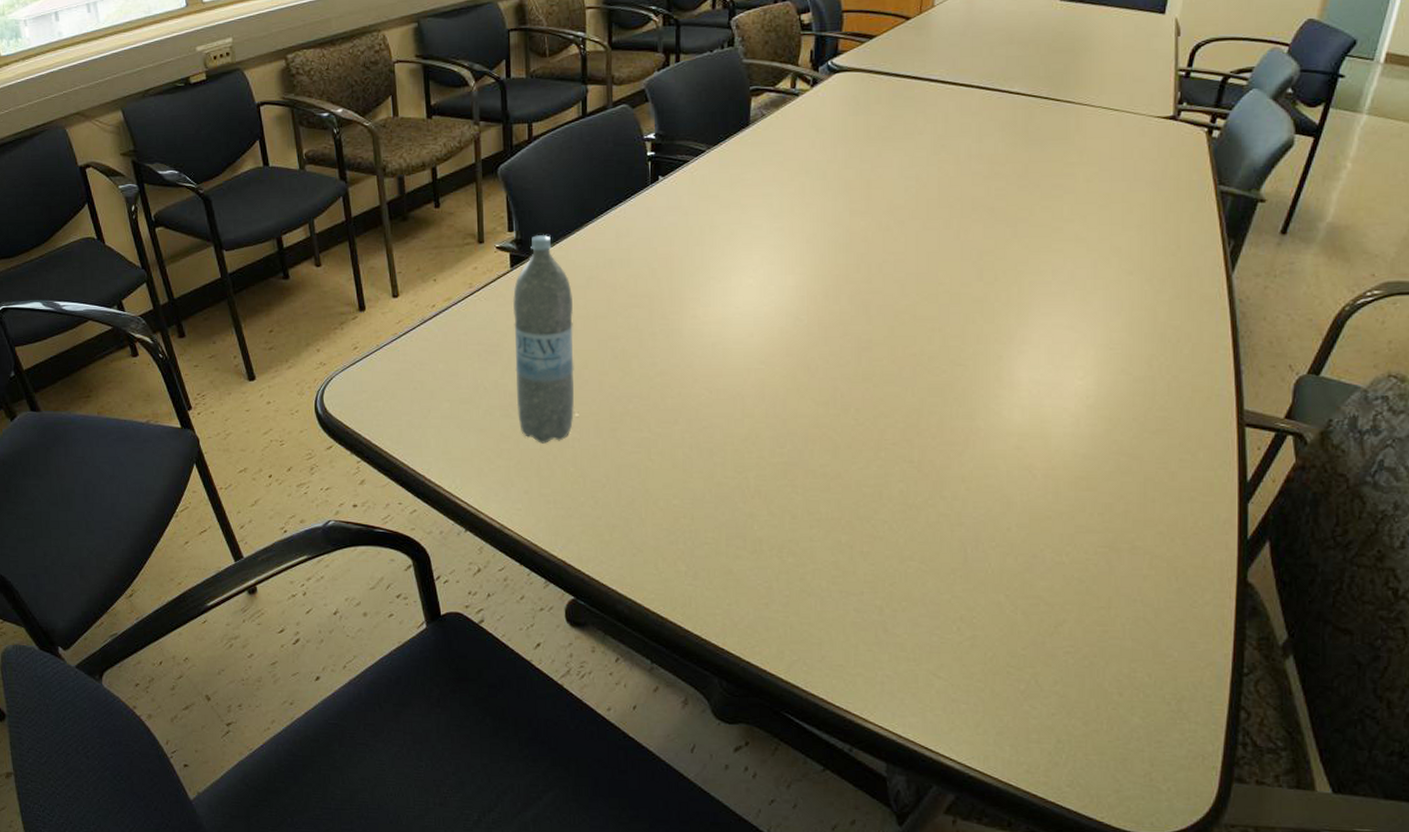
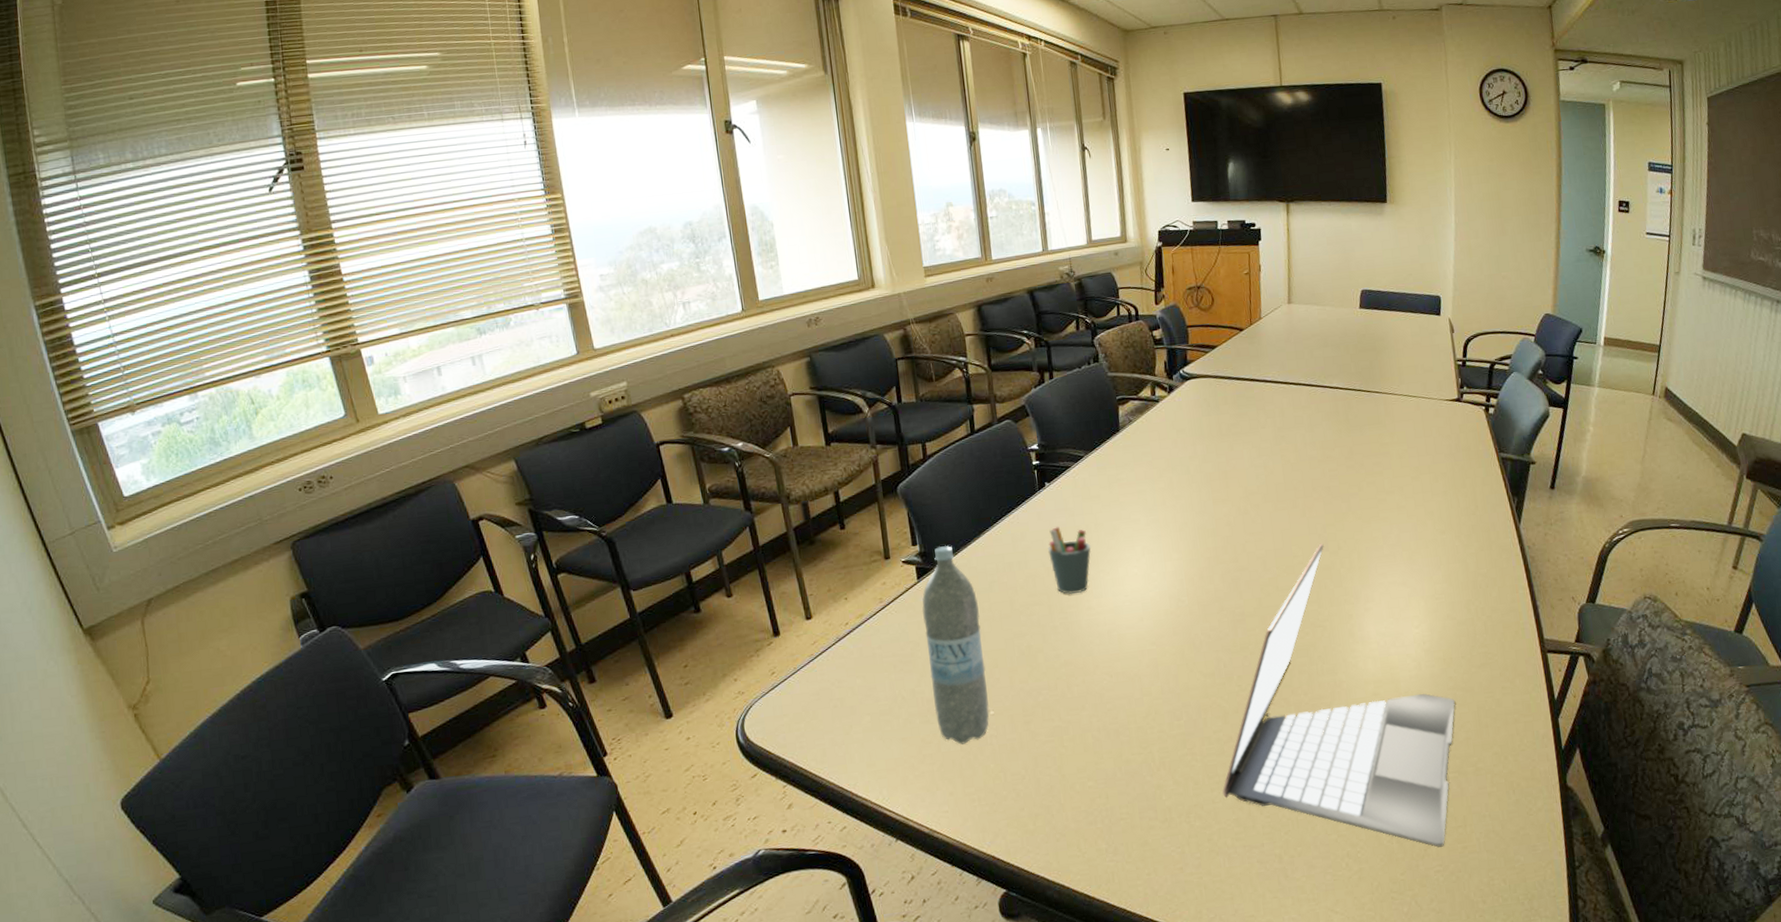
pen holder: none [655,225,703,300] -> present [1048,526,1091,595]
laptop: none [822,271,1118,627] -> present [1222,543,1456,848]

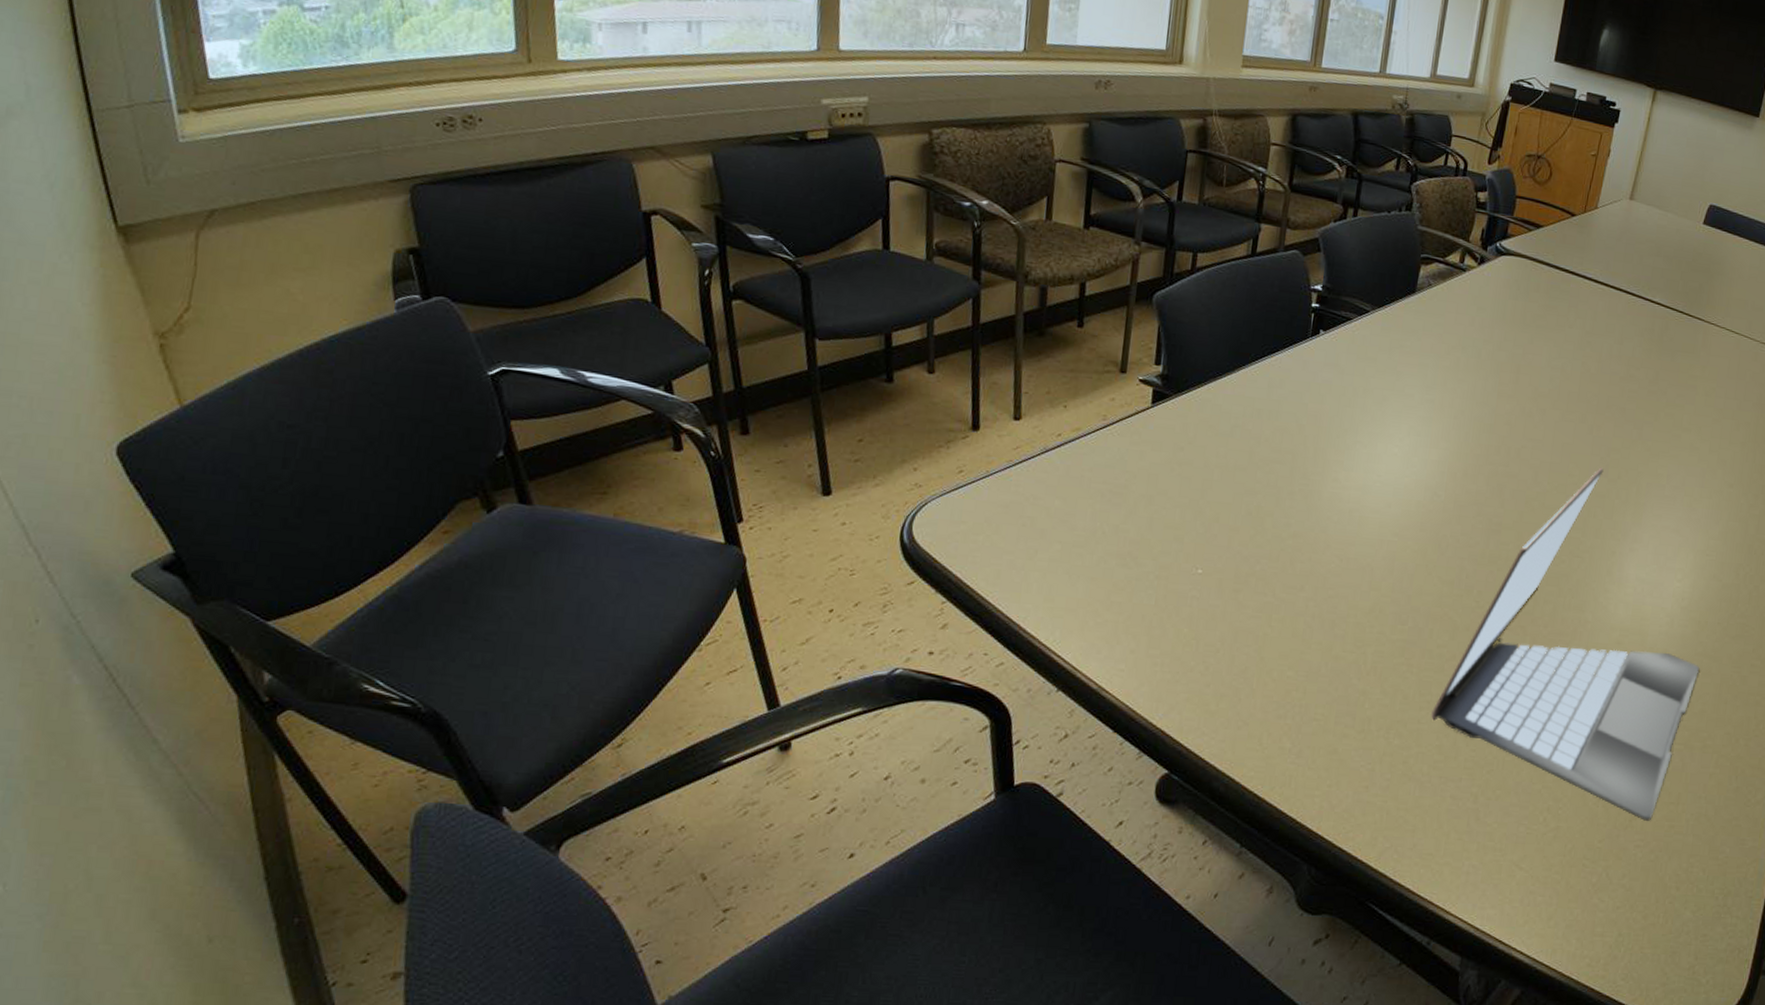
water bottle: present [921,545,990,745] -> none [1135,372,1214,600]
pen holder: present [1048,526,1091,595] -> none [1304,381,1354,461]

